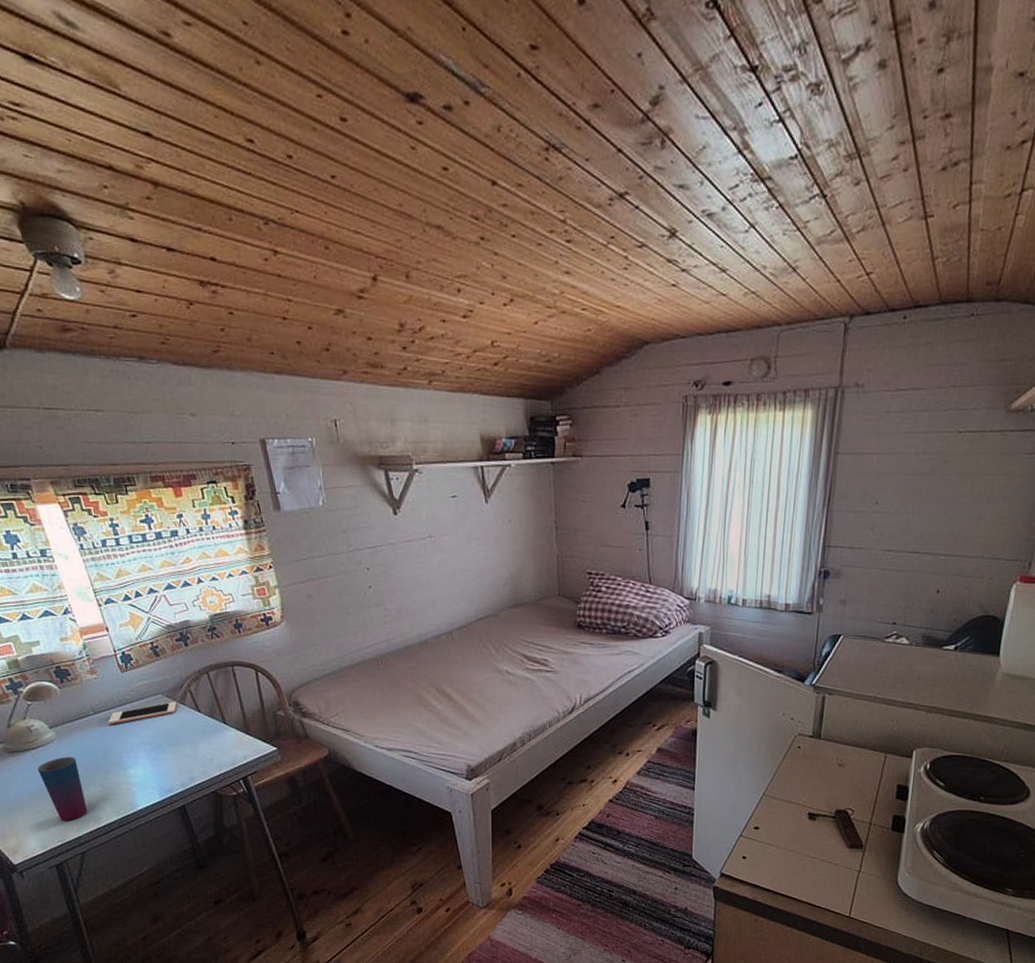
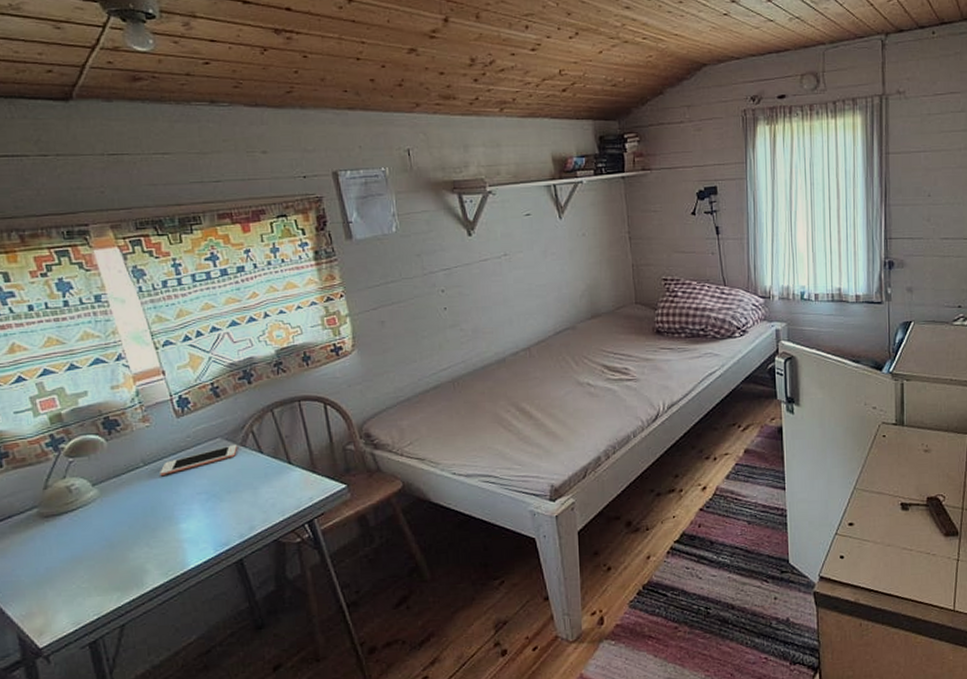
cup: present [37,756,88,822] -> none [75,515,131,591]

